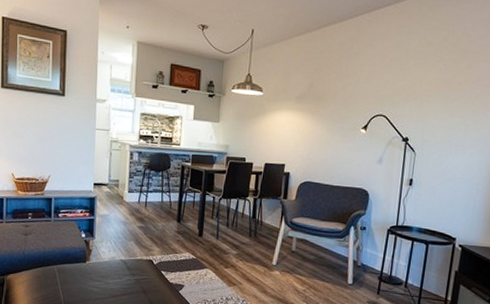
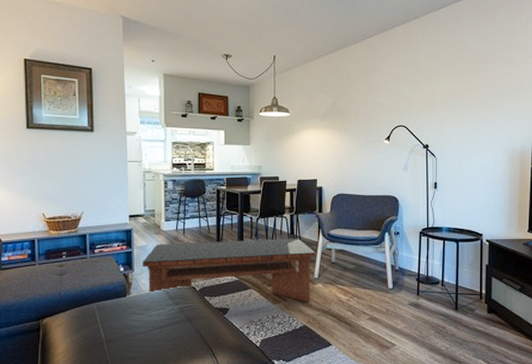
coffee table: none [103,214,277,289] -> present [142,238,316,303]

